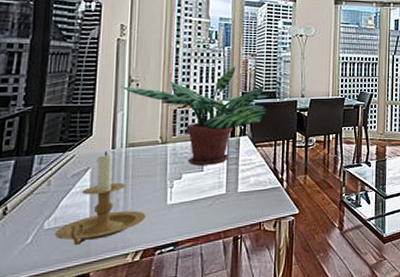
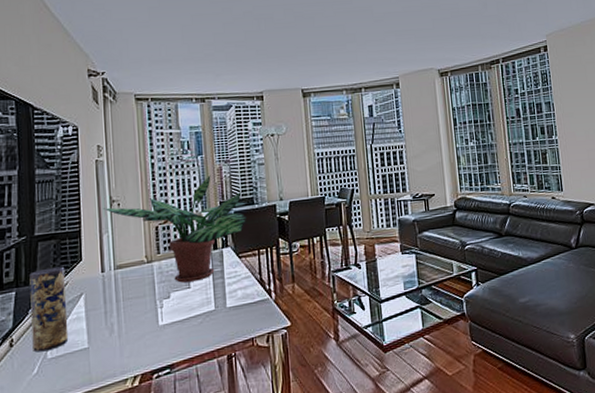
vase: none [28,139,73,222] -> present [29,266,69,353]
candle holder: present [54,151,146,246] -> none [57,275,140,374]

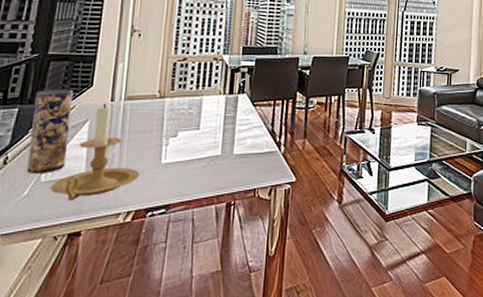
candle holder: none [57,275,140,374] -> present [49,103,140,201]
potted plant: present [103,175,248,283] -> none [123,19,271,123]

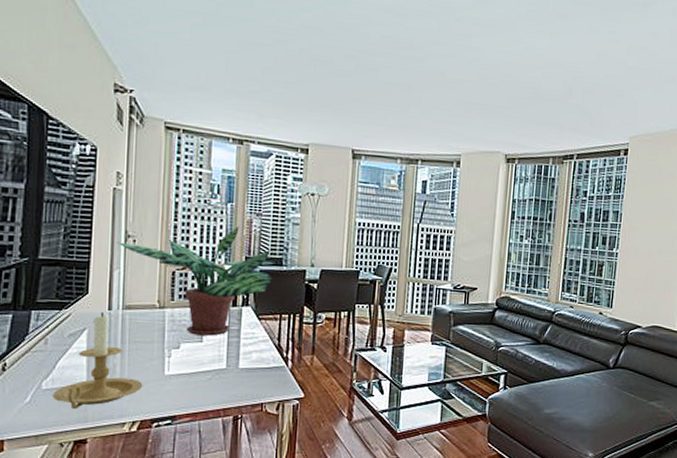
vase: present [27,89,74,174] -> none [27,295,69,382]
potted plant: none [123,19,271,123] -> present [117,226,276,336]

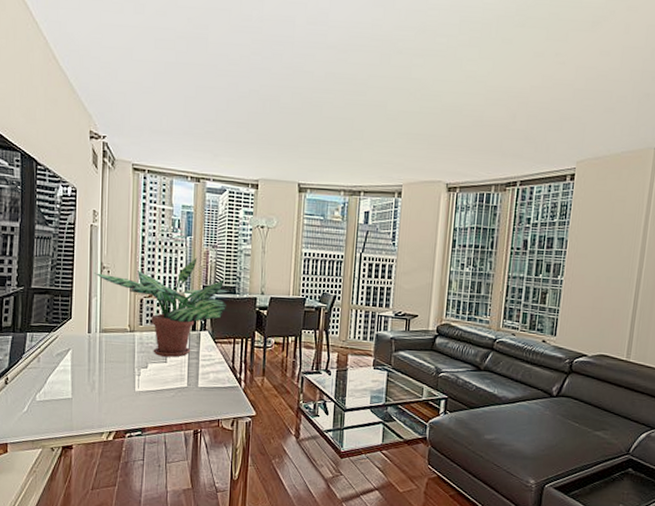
candle holder: present [51,311,143,410] -> none [44,334,118,419]

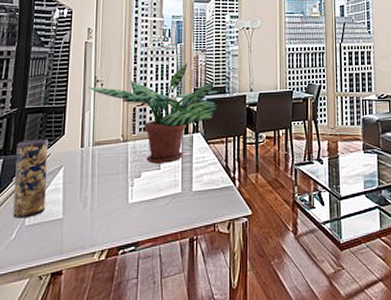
vase: none [24,320,56,394] -> present [13,139,49,219]

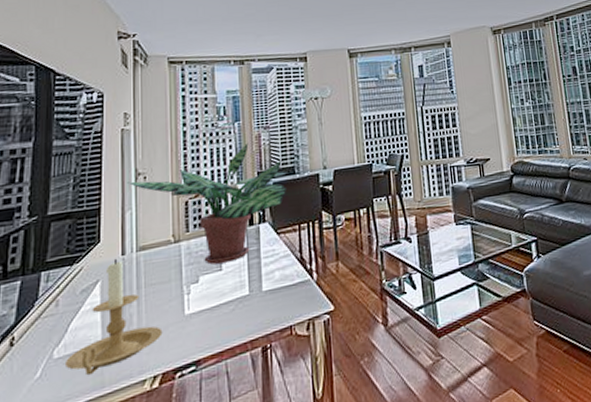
vase: present [13,139,49,219] -> none [37,249,80,352]
candle holder: none [33,149,110,243] -> present [64,258,163,376]

